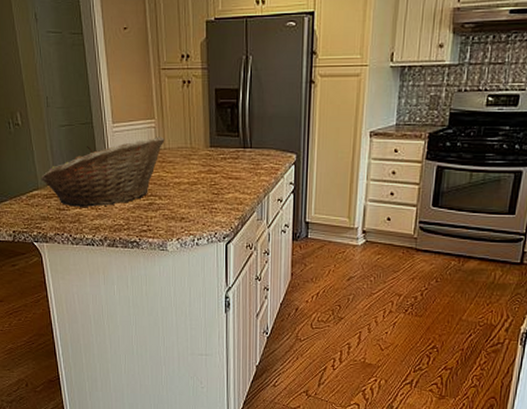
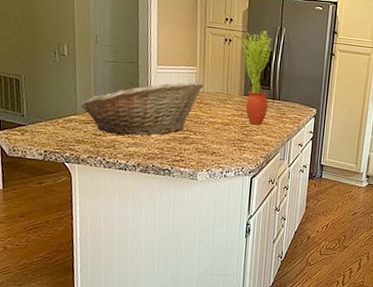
potted plant: none [202,63,238,181] -> present [241,30,272,125]

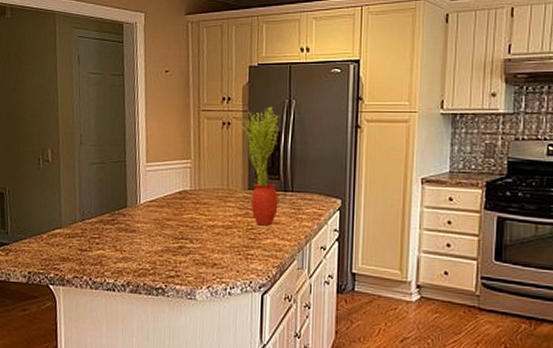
fruit basket: present [80,81,204,136] -> none [65,177,200,250]

